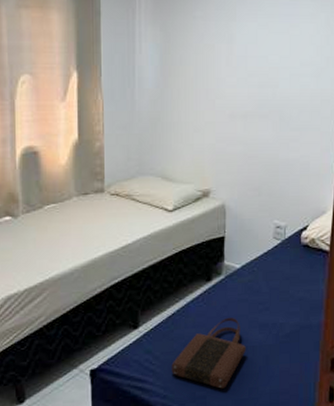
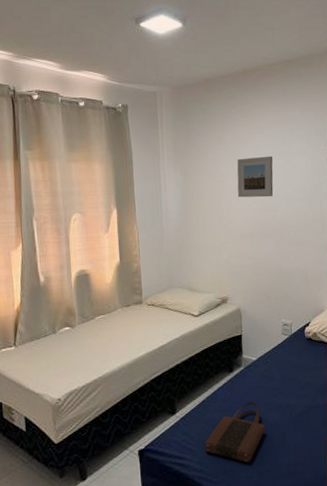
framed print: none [230,17,278,69] -> present [237,156,274,198]

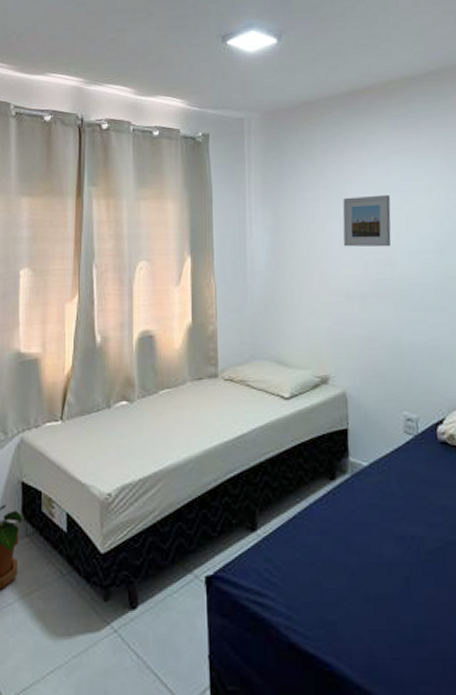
tote bag: present [204,401,265,463] -> none [294,524,381,614]

